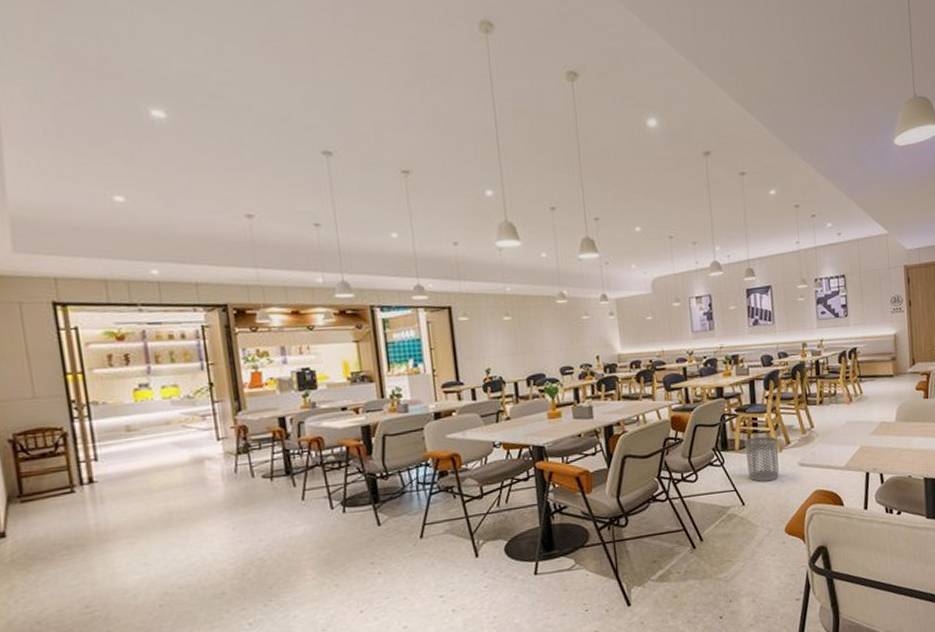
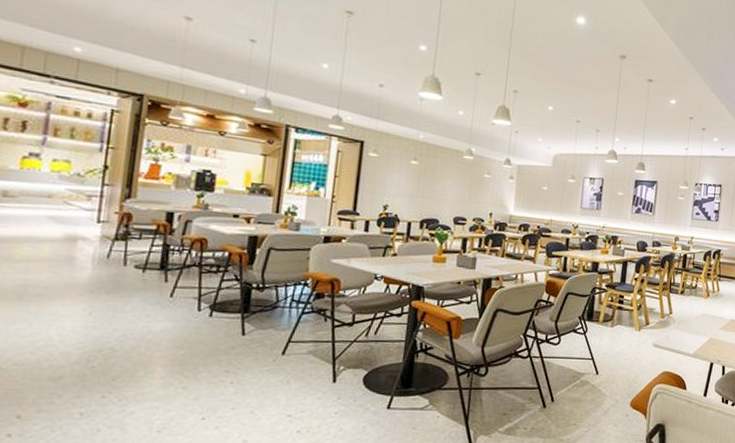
waste bin: present [744,436,779,482] -> none [606,313,639,356]

